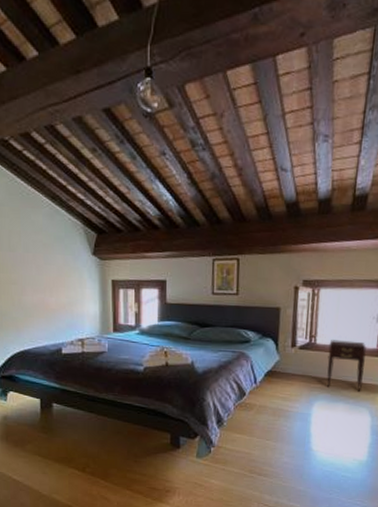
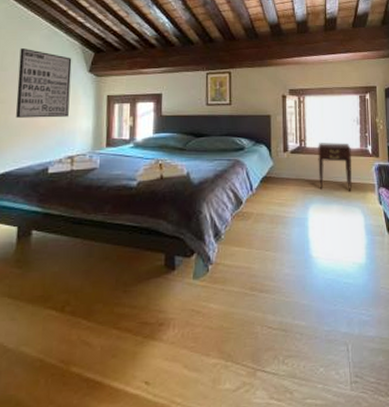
wall art: none [25,228,76,301] -> present [16,48,72,118]

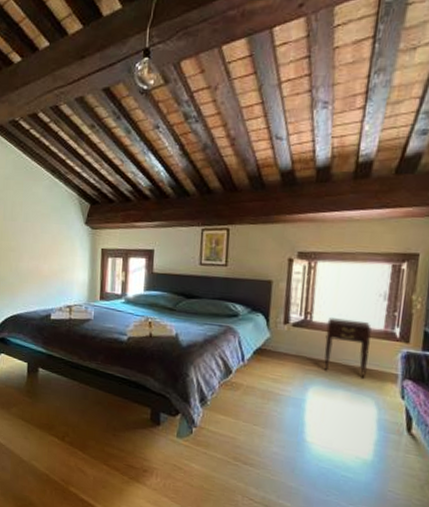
wall art: present [16,48,72,118] -> none [24,199,70,268]

